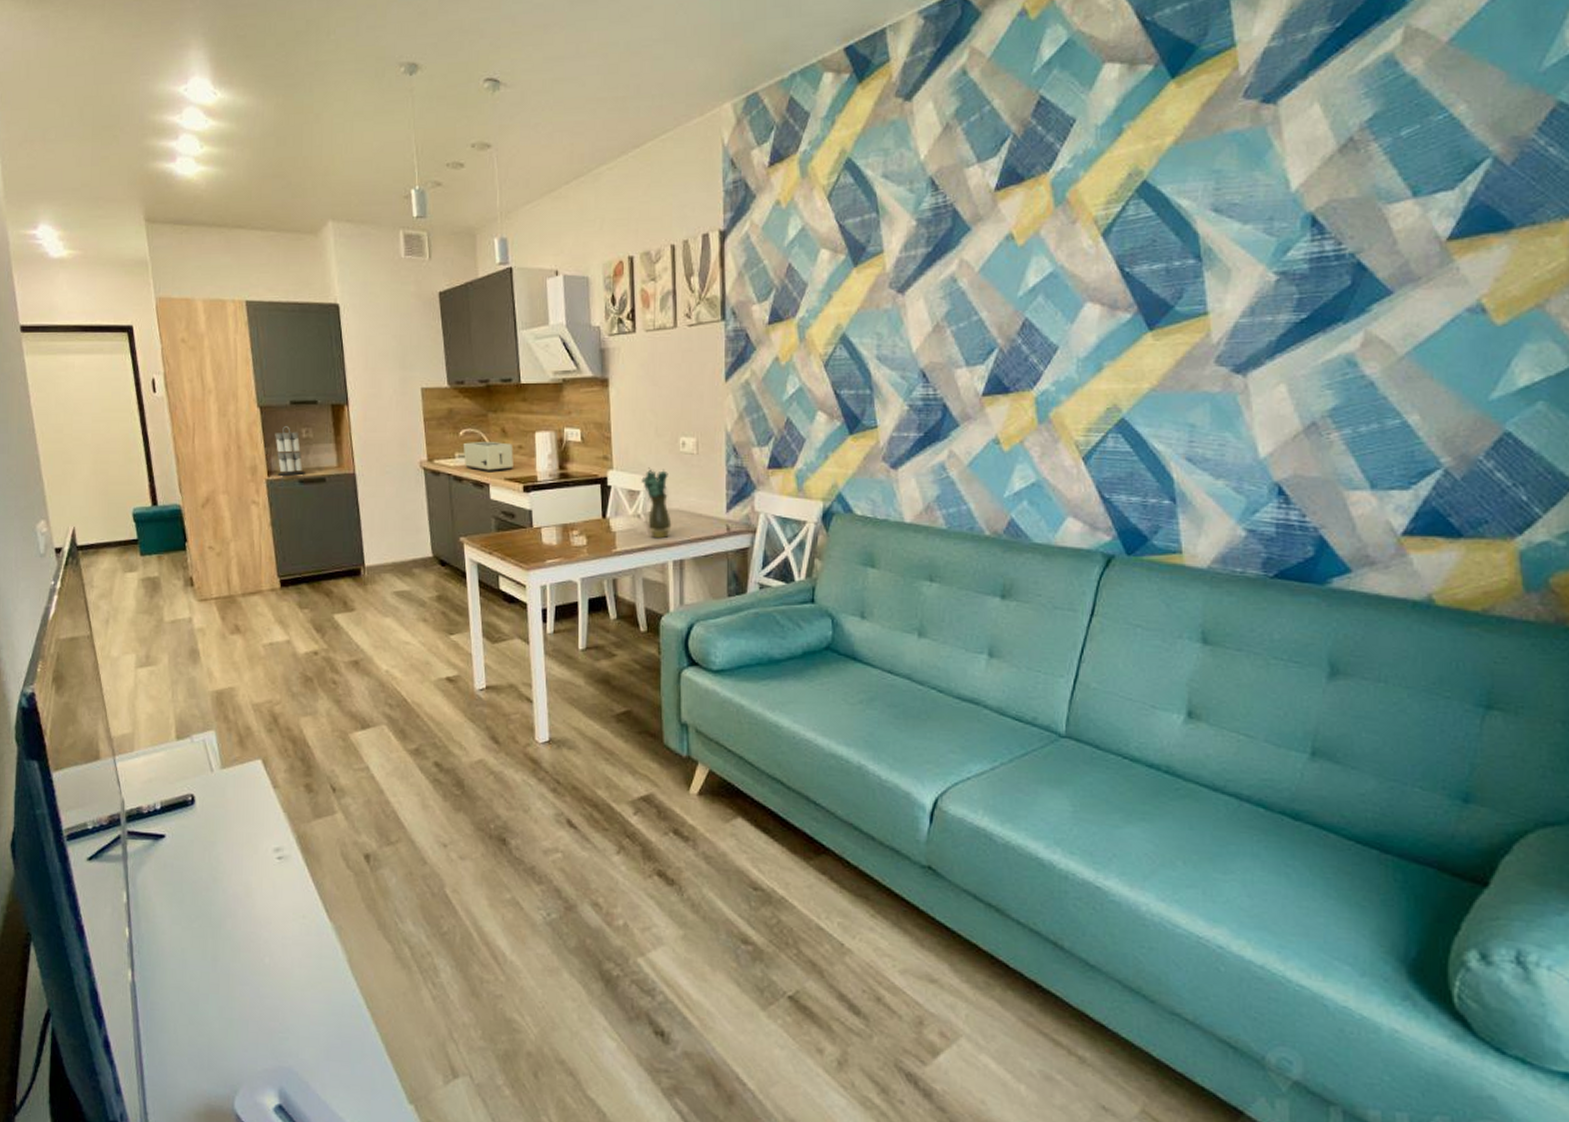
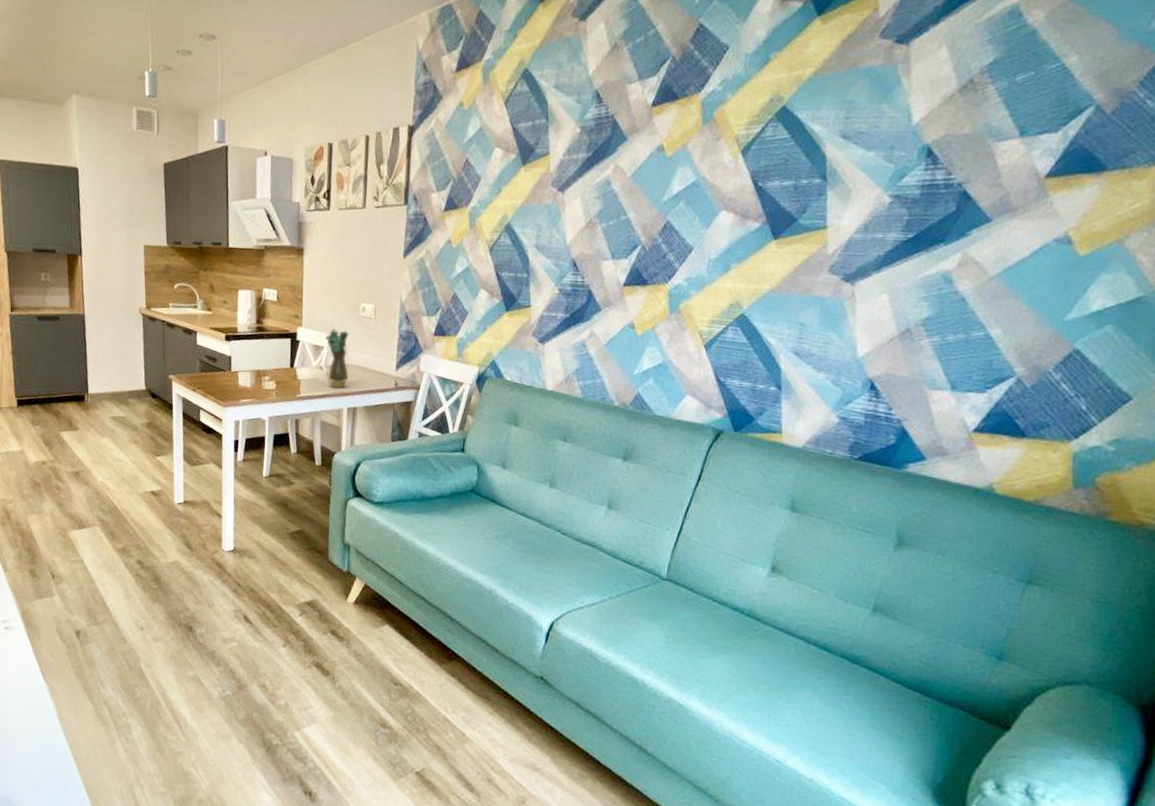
spice rack: present [275,426,305,476] -> none [18,270,43,313]
toaster: present [463,441,515,473] -> none [176,294,219,322]

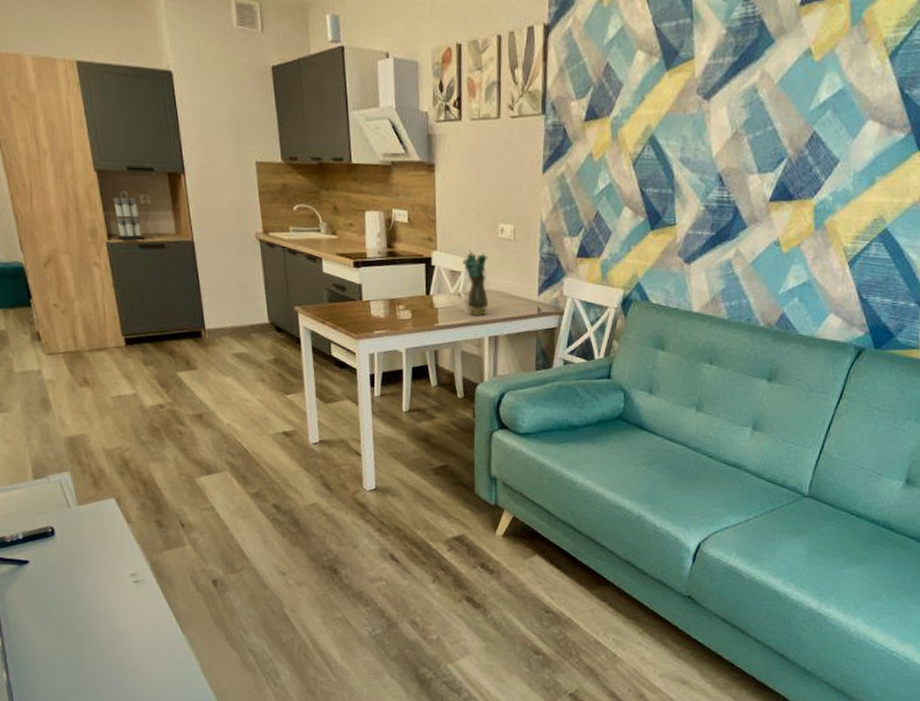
spice rack: none [18,270,43,313] -> present [113,191,145,241]

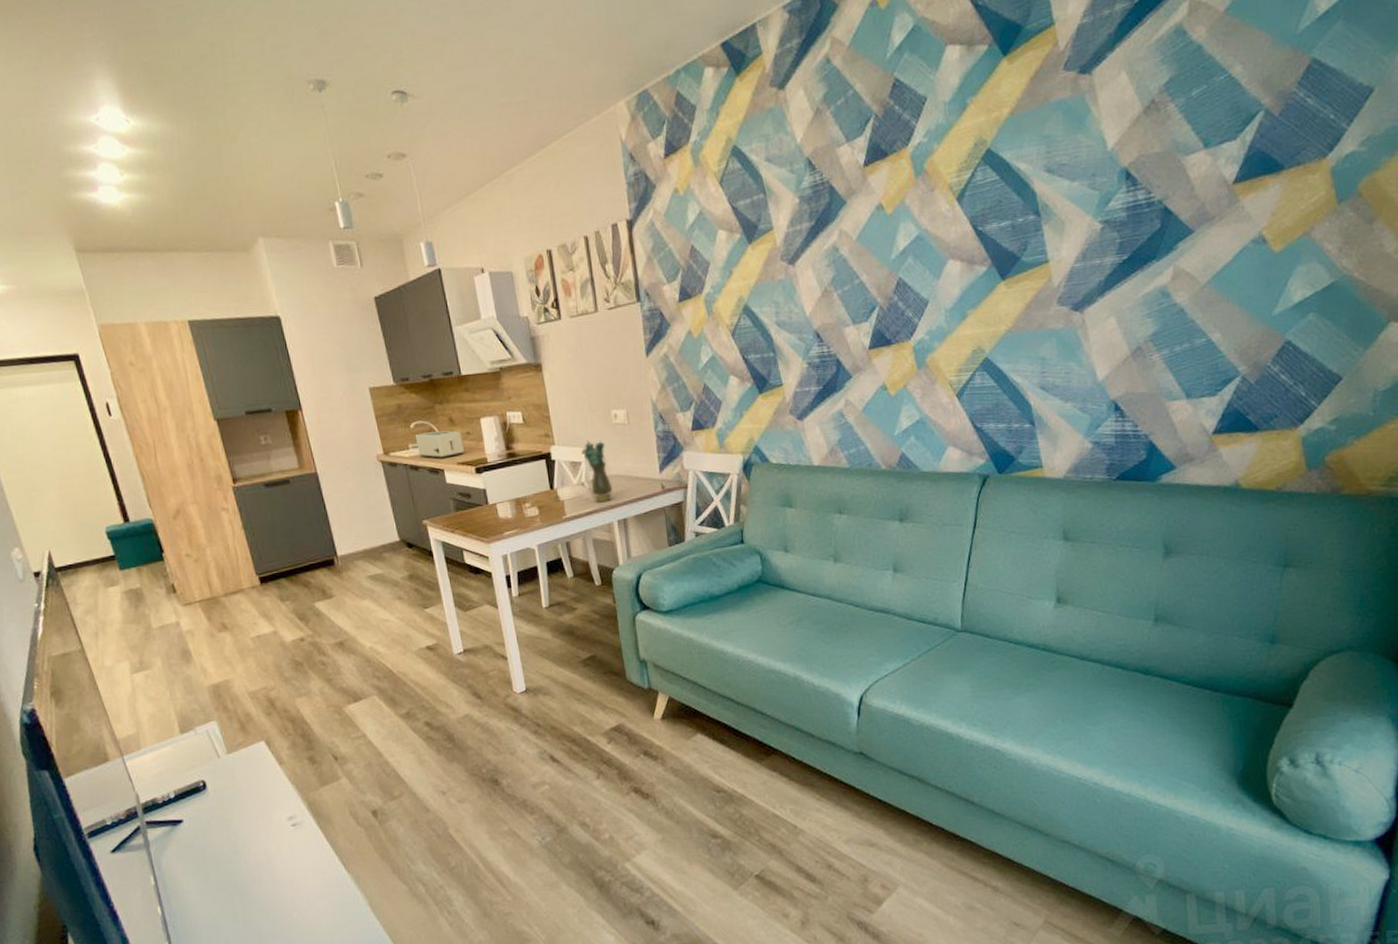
spice rack: present [113,191,145,241] -> none [235,435,269,482]
toaster: none [296,217,346,247] -> present [414,430,465,459]

